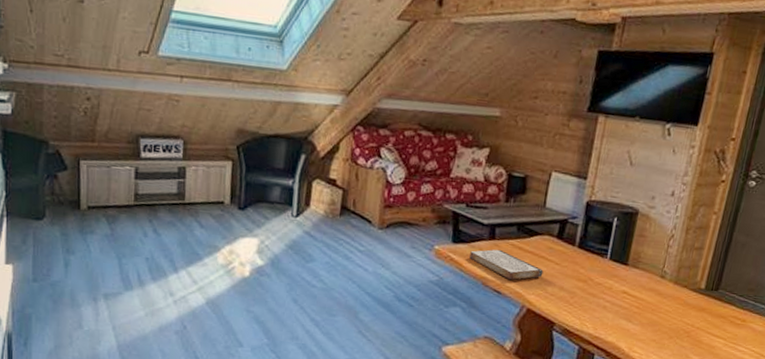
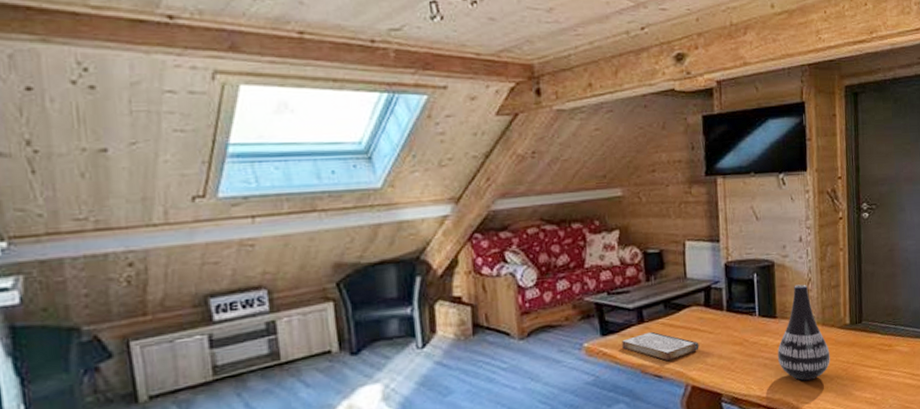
vase: none [619,238,676,333] -> present [778,284,830,381]

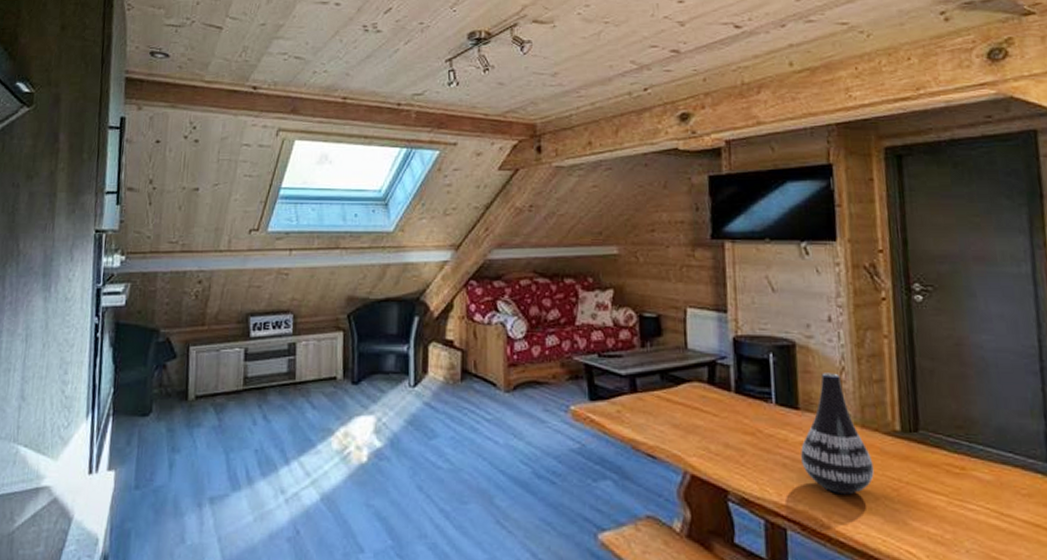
book: present [622,331,699,361] -> none [612,403,701,440]

